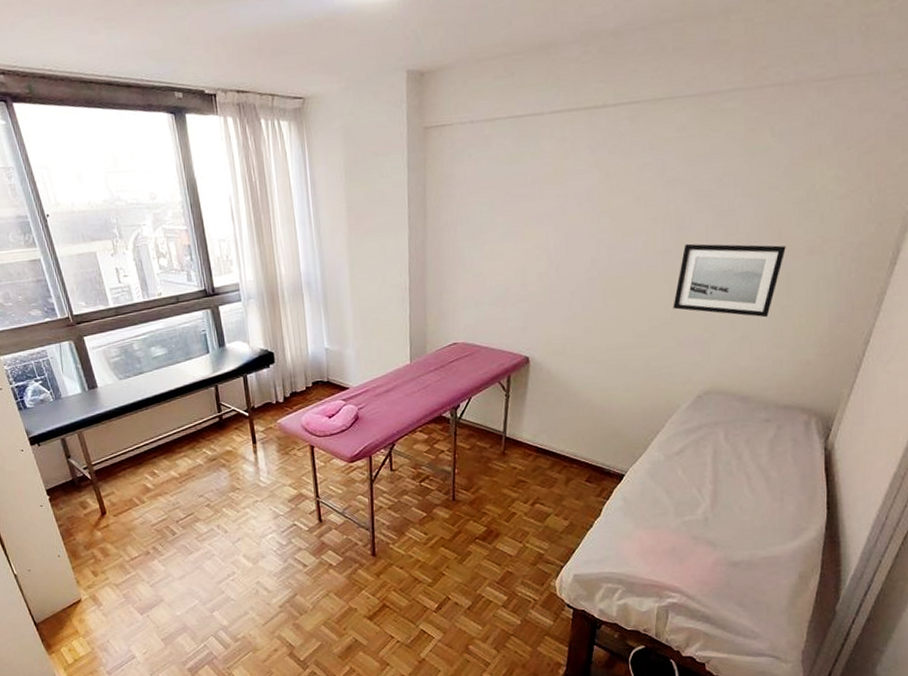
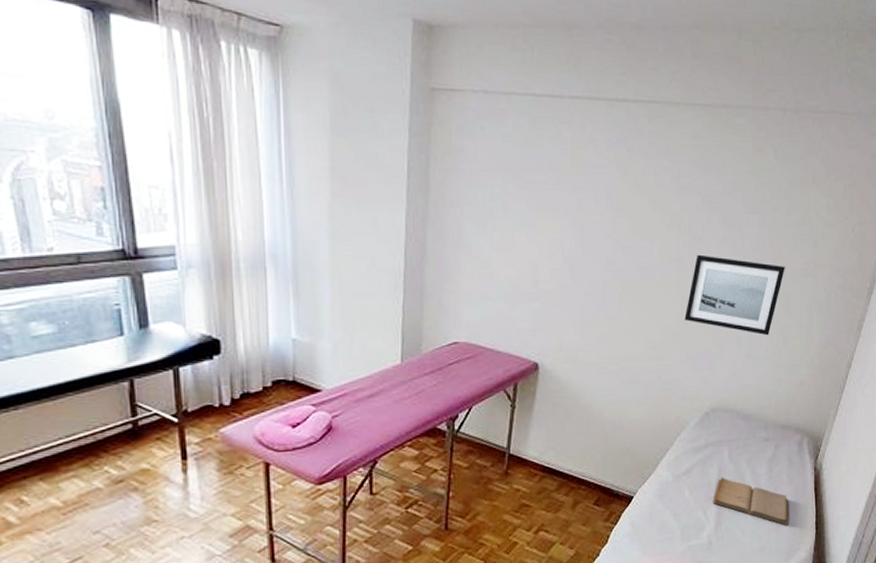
book: none [707,457,793,504] -> present [712,477,787,525]

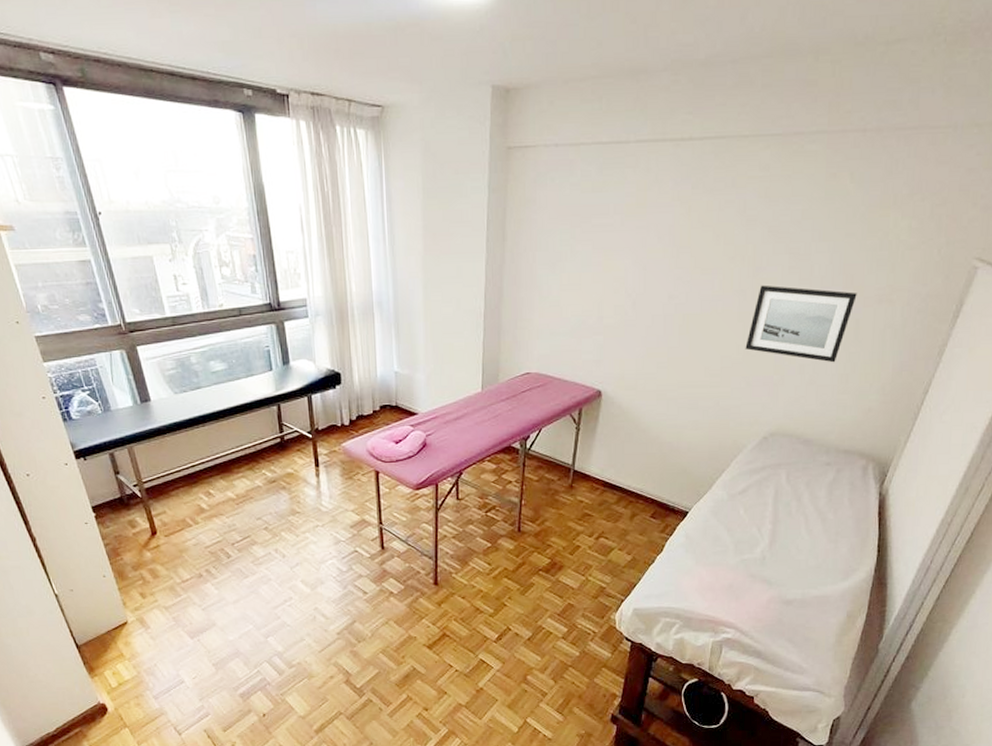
book: present [712,477,787,525] -> none [767,497,848,546]

